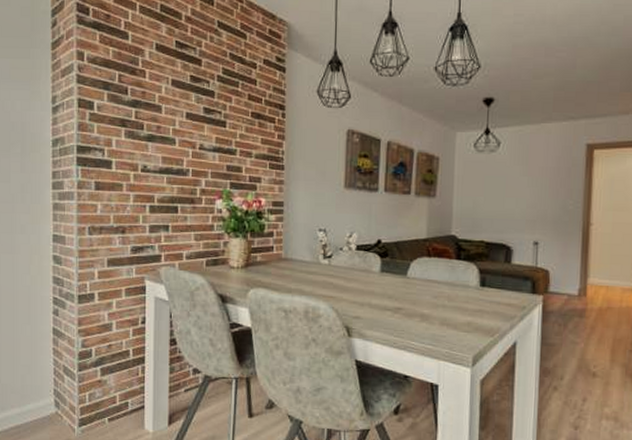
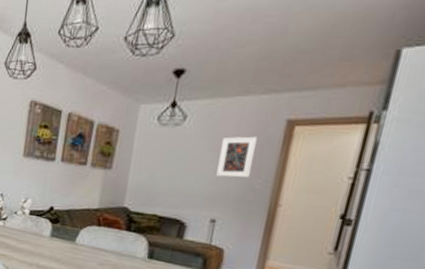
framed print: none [533,160,564,200] -> present [216,136,257,178]

